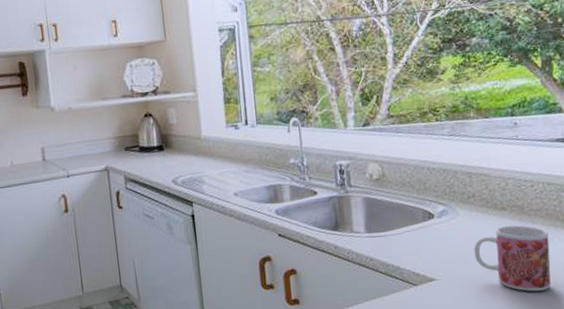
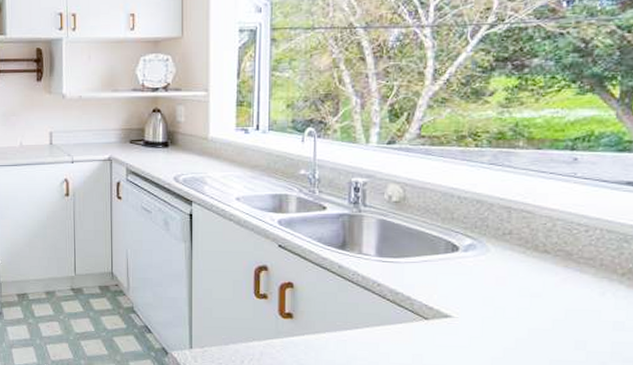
mug: present [473,225,551,292] -> none [502,271,600,348]

